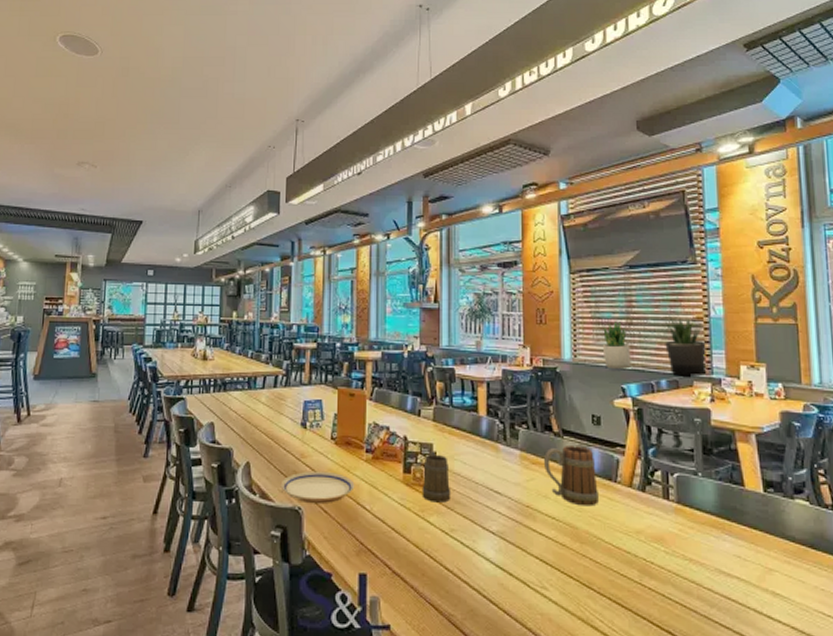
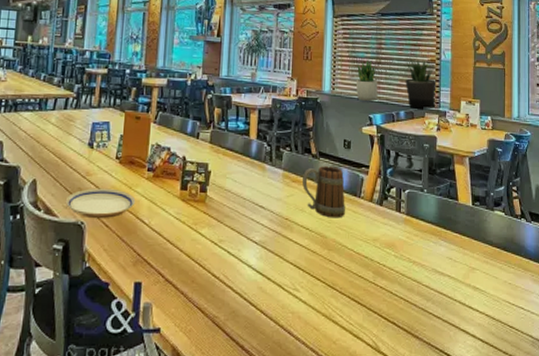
beer mug: present [422,452,451,503] -> none [196,171,222,216]

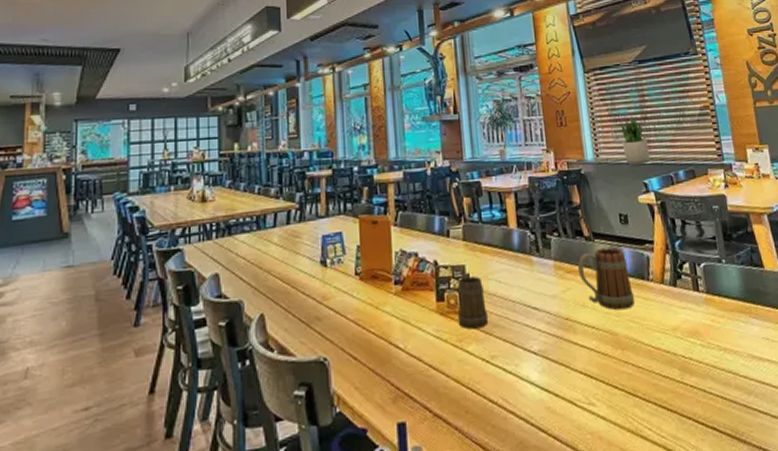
plate: present [65,188,136,219] -> none [301,311,386,352]
beer mug: none [196,171,222,216] -> present [457,274,489,329]
planter: present [405,57,436,109] -> none [677,106,718,166]

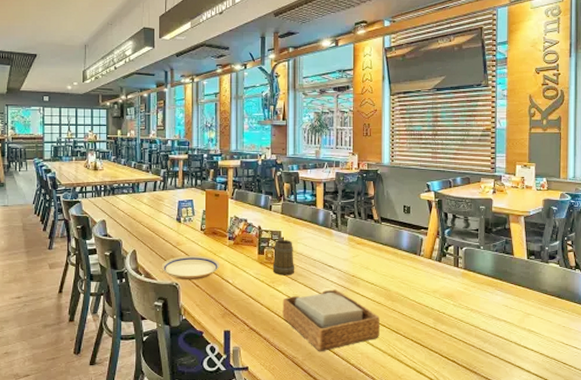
plate: none [301,311,386,352] -> present [161,255,220,281]
napkin holder: none [475,341,612,438] -> present [282,289,381,351]
beer mug: present [578,247,634,310] -> none [367,230,406,274]
planter: present [620,117,650,165] -> none [413,133,435,170]

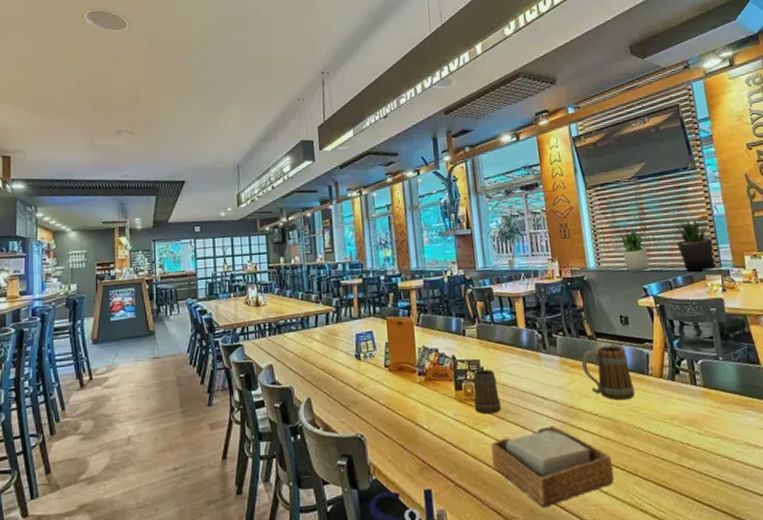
plate: present [161,255,220,281] -> none [342,397,412,431]
beer mug: none [367,230,406,274] -> present [581,345,635,401]
planter: none [413,133,435,170] -> present [621,228,650,272]
planter: none [461,127,492,175] -> present [675,218,715,272]

